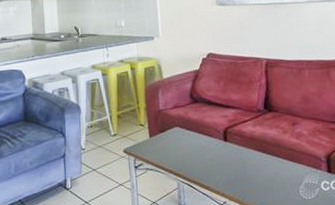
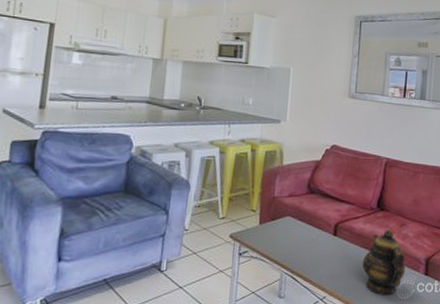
teapot: none [258,129,306,196] -> present [362,229,406,295]

